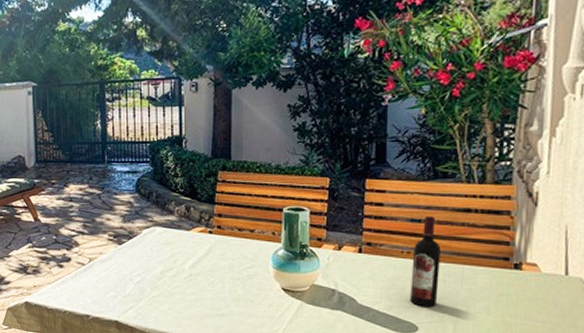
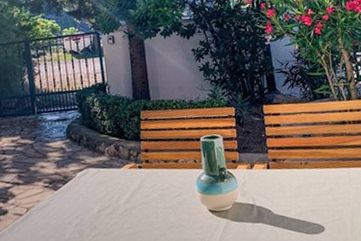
wine bottle: present [410,216,441,306] -> none [309,130,335,208]

